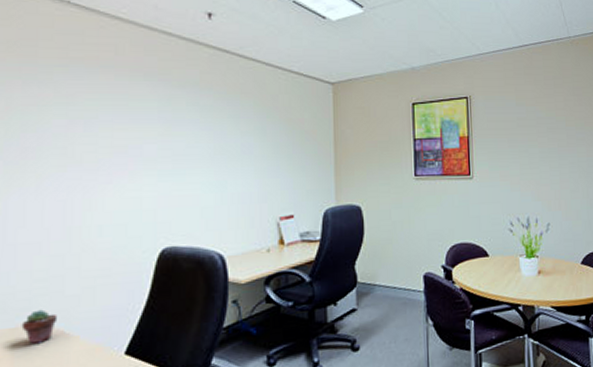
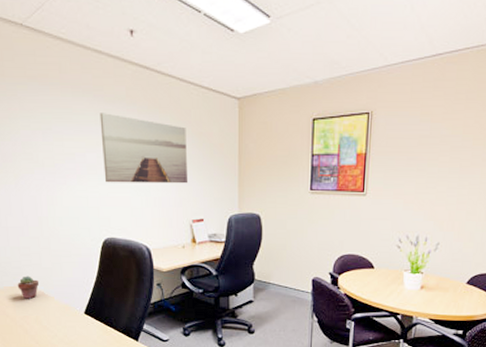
wall art: none [165,99,275,179] -> present [99,113,189,184]

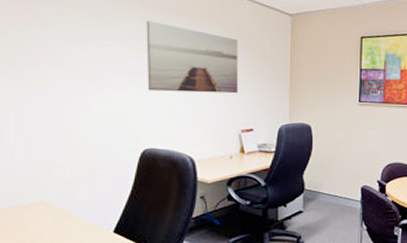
potted succulent: present [17,276,40,299] -> none [32,191,61,218]

